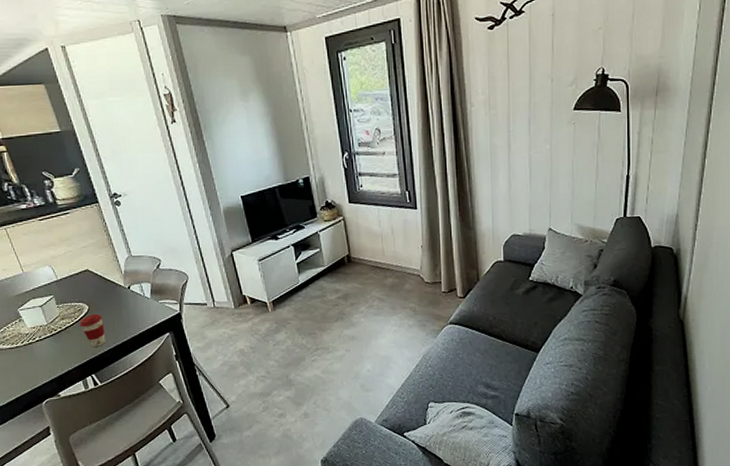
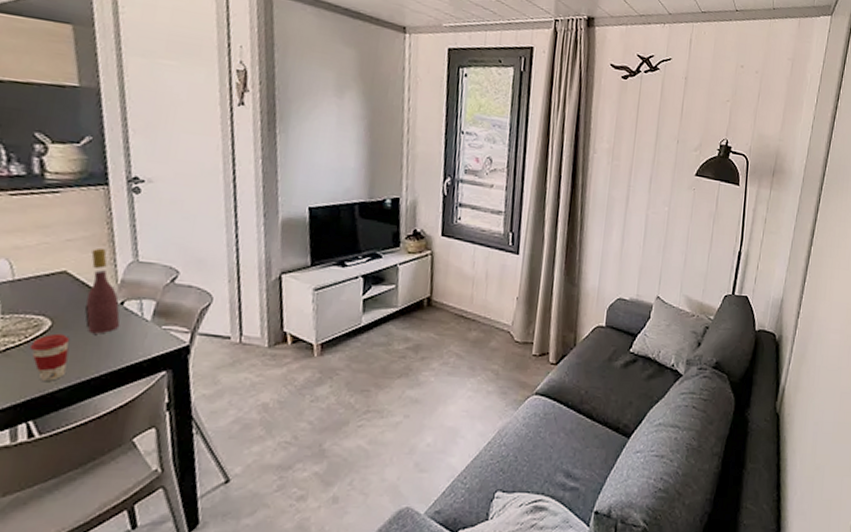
wine bottle: none [100,249,132,312] -> present [84,247,121,334]

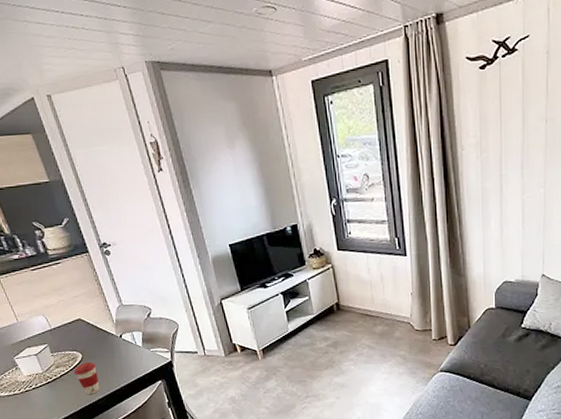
wine bottle: present [84,247,121,334] -> none [92,298,124,360]

